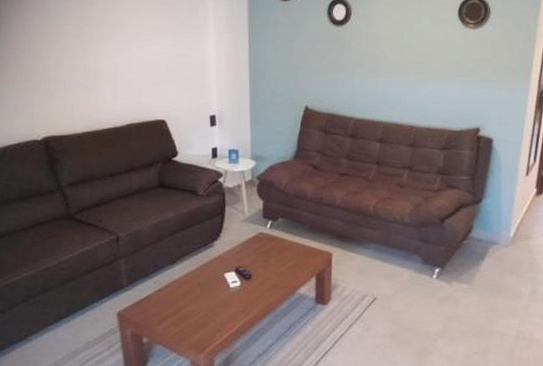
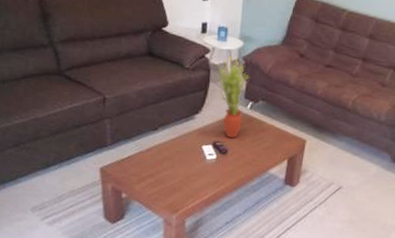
potted plant: none [232,178,265,261] -> present [217,56,249,138]

